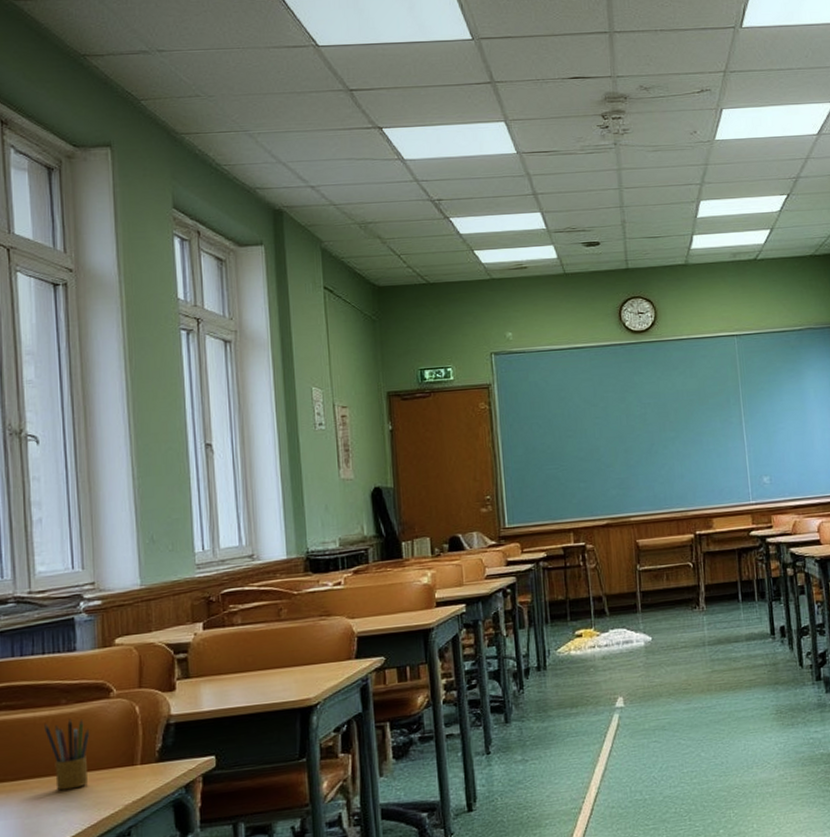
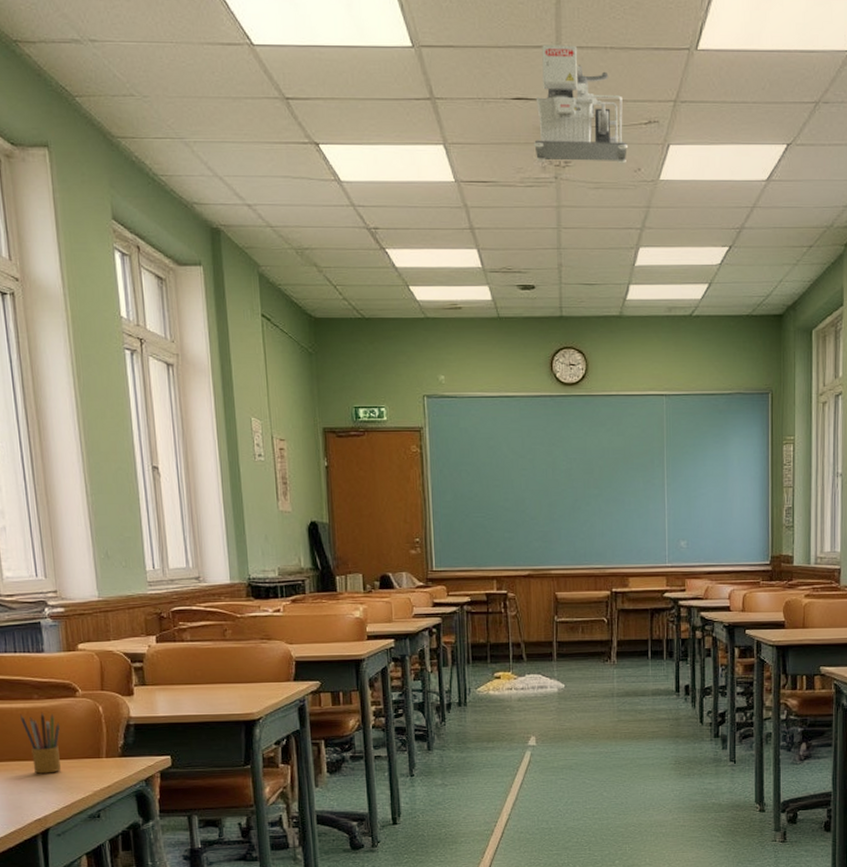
projector: none [592,30,684,131] -> present [534,44,629,164]

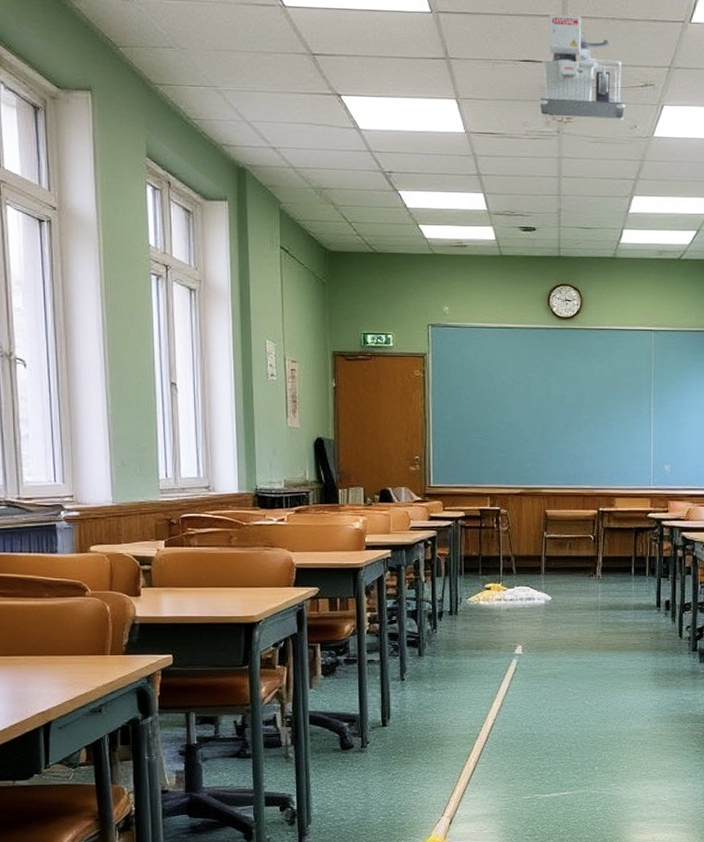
pencil box: present [20,712,61,774] -> none [31,610,69,668]

